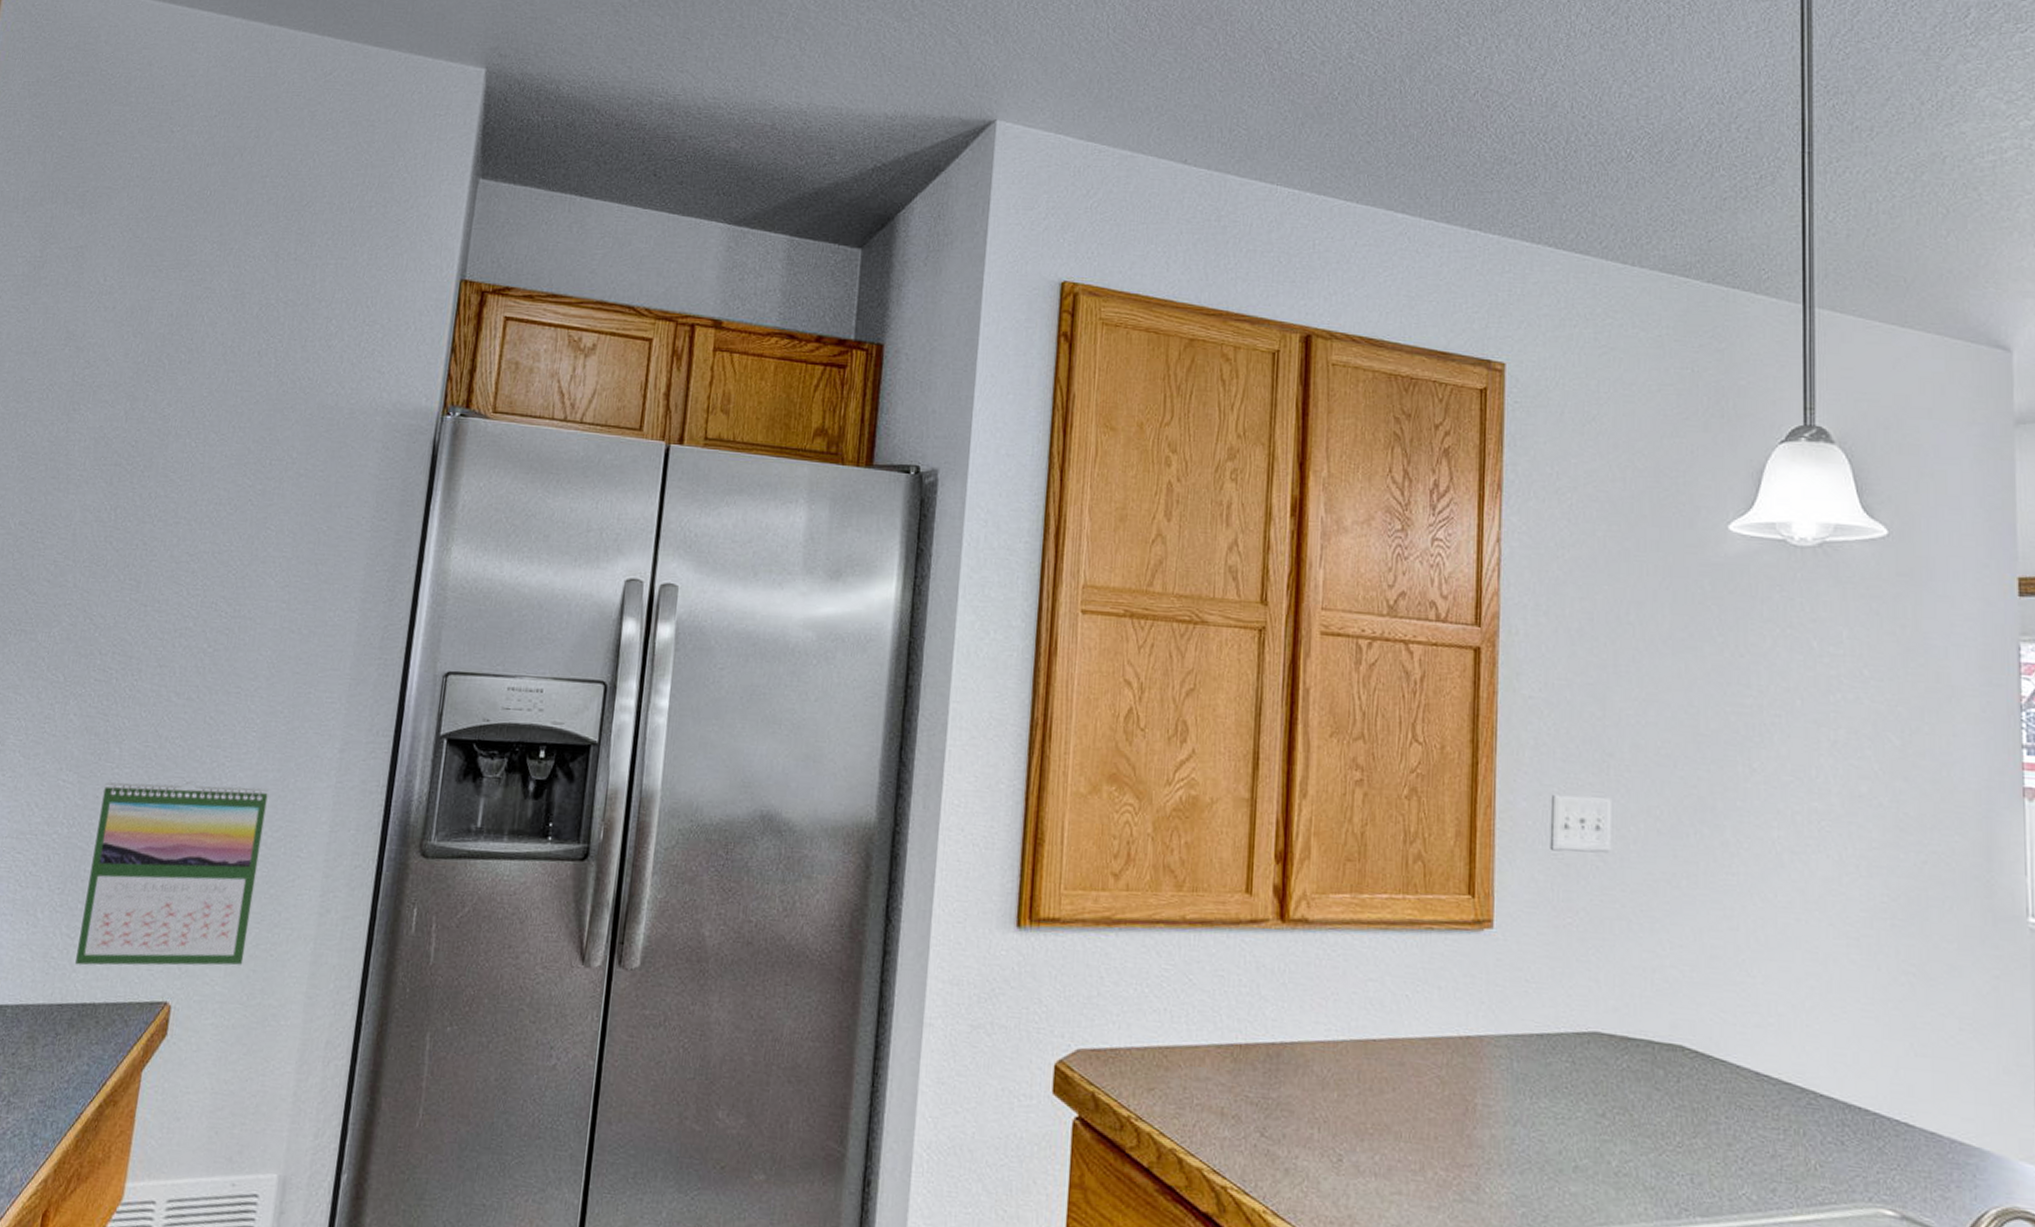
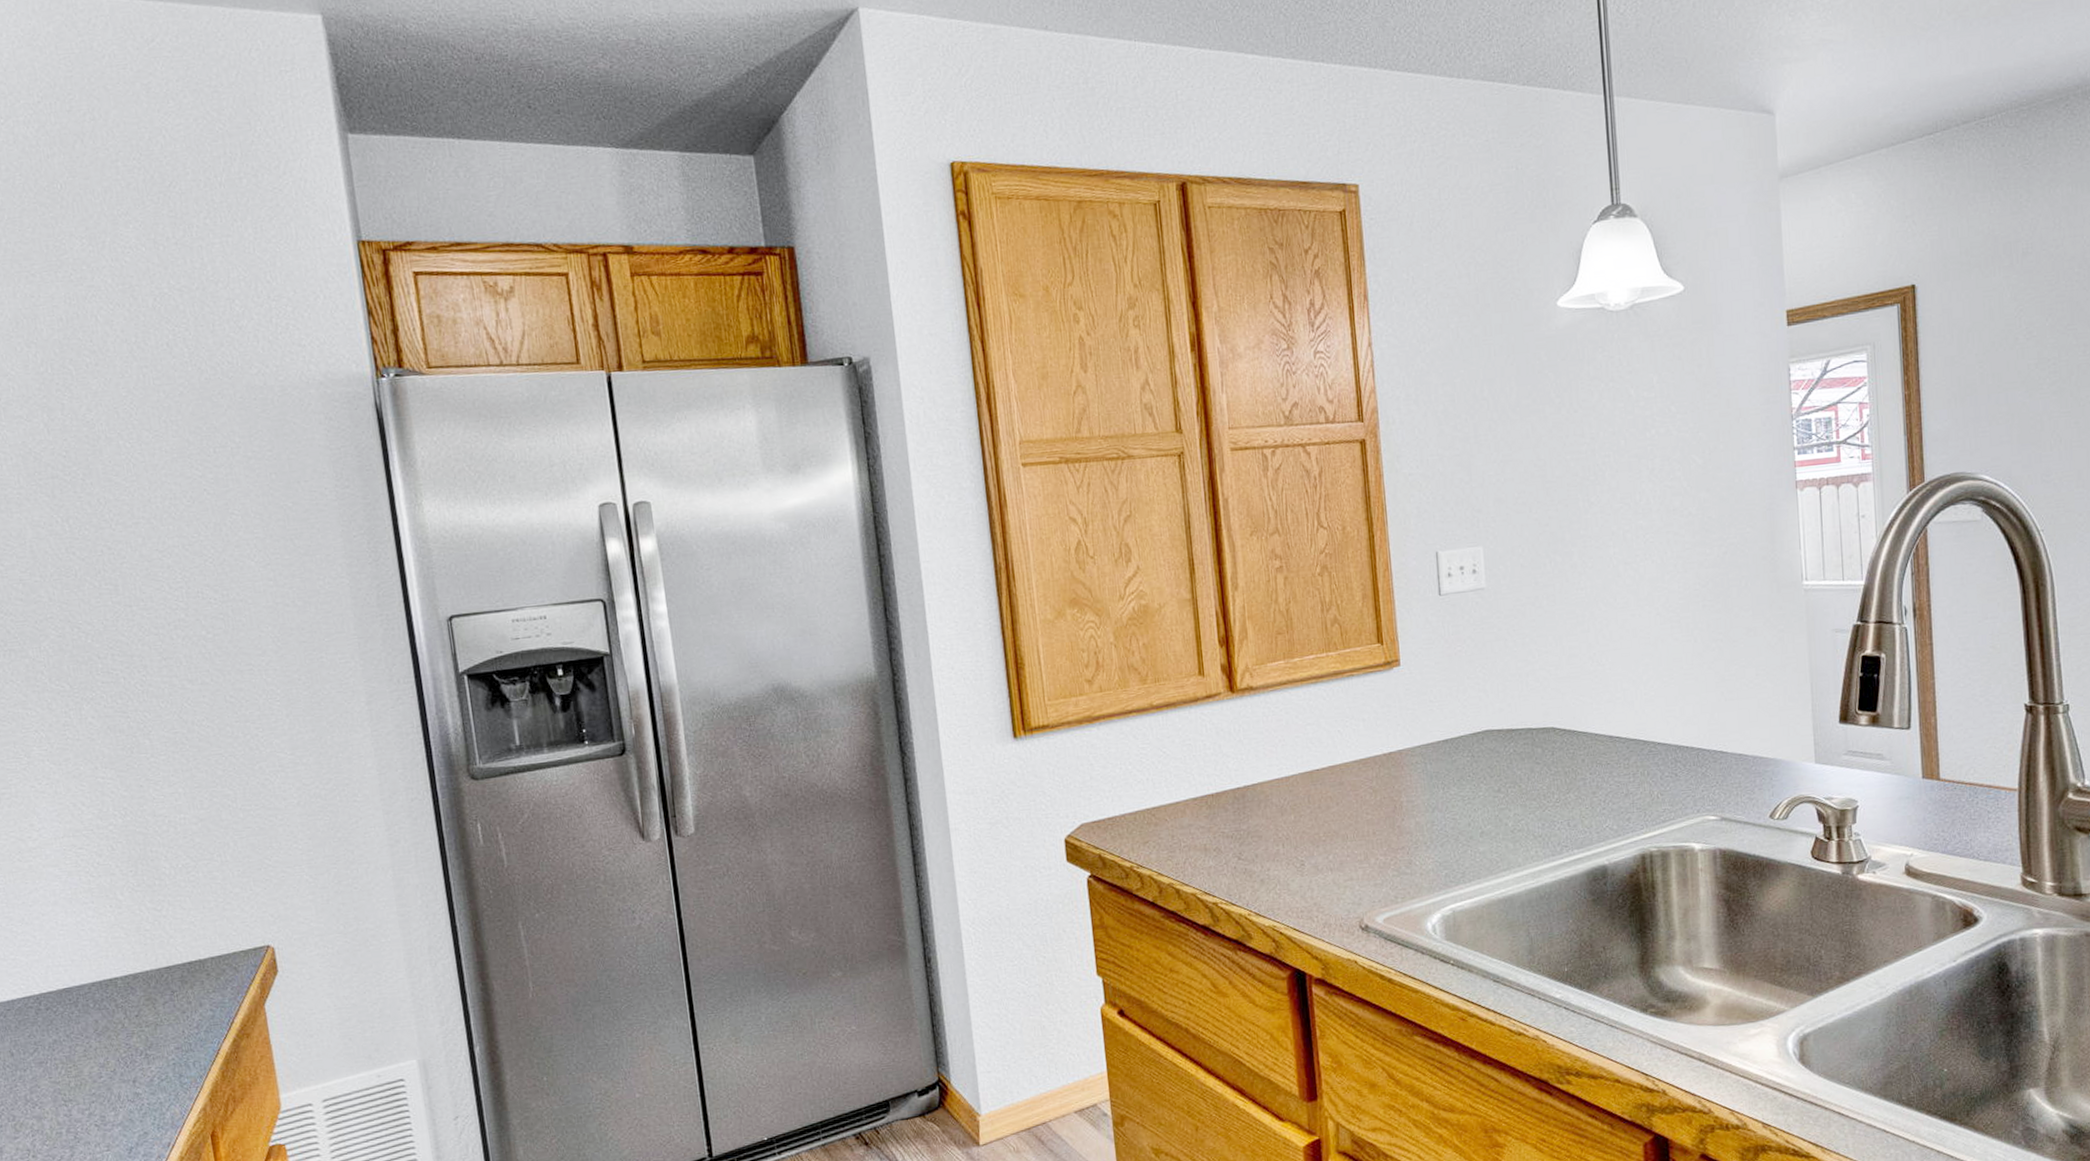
calendar: present [75,781,269,966] -> none [145,748,331,932]

